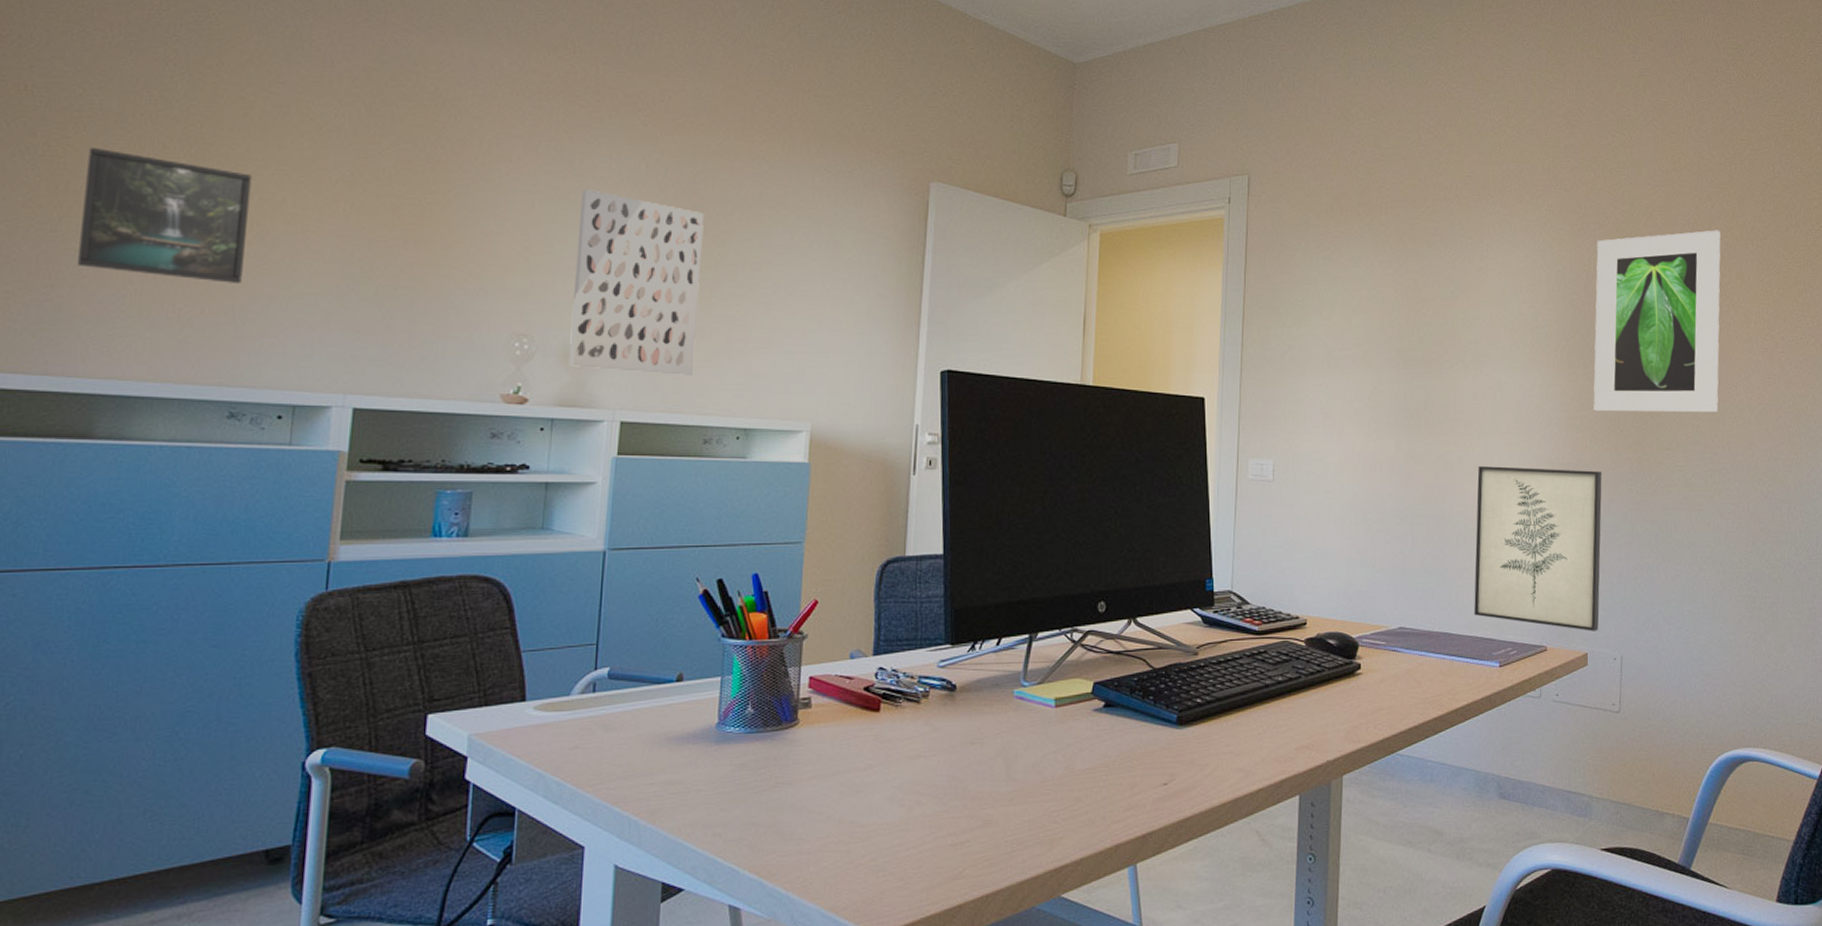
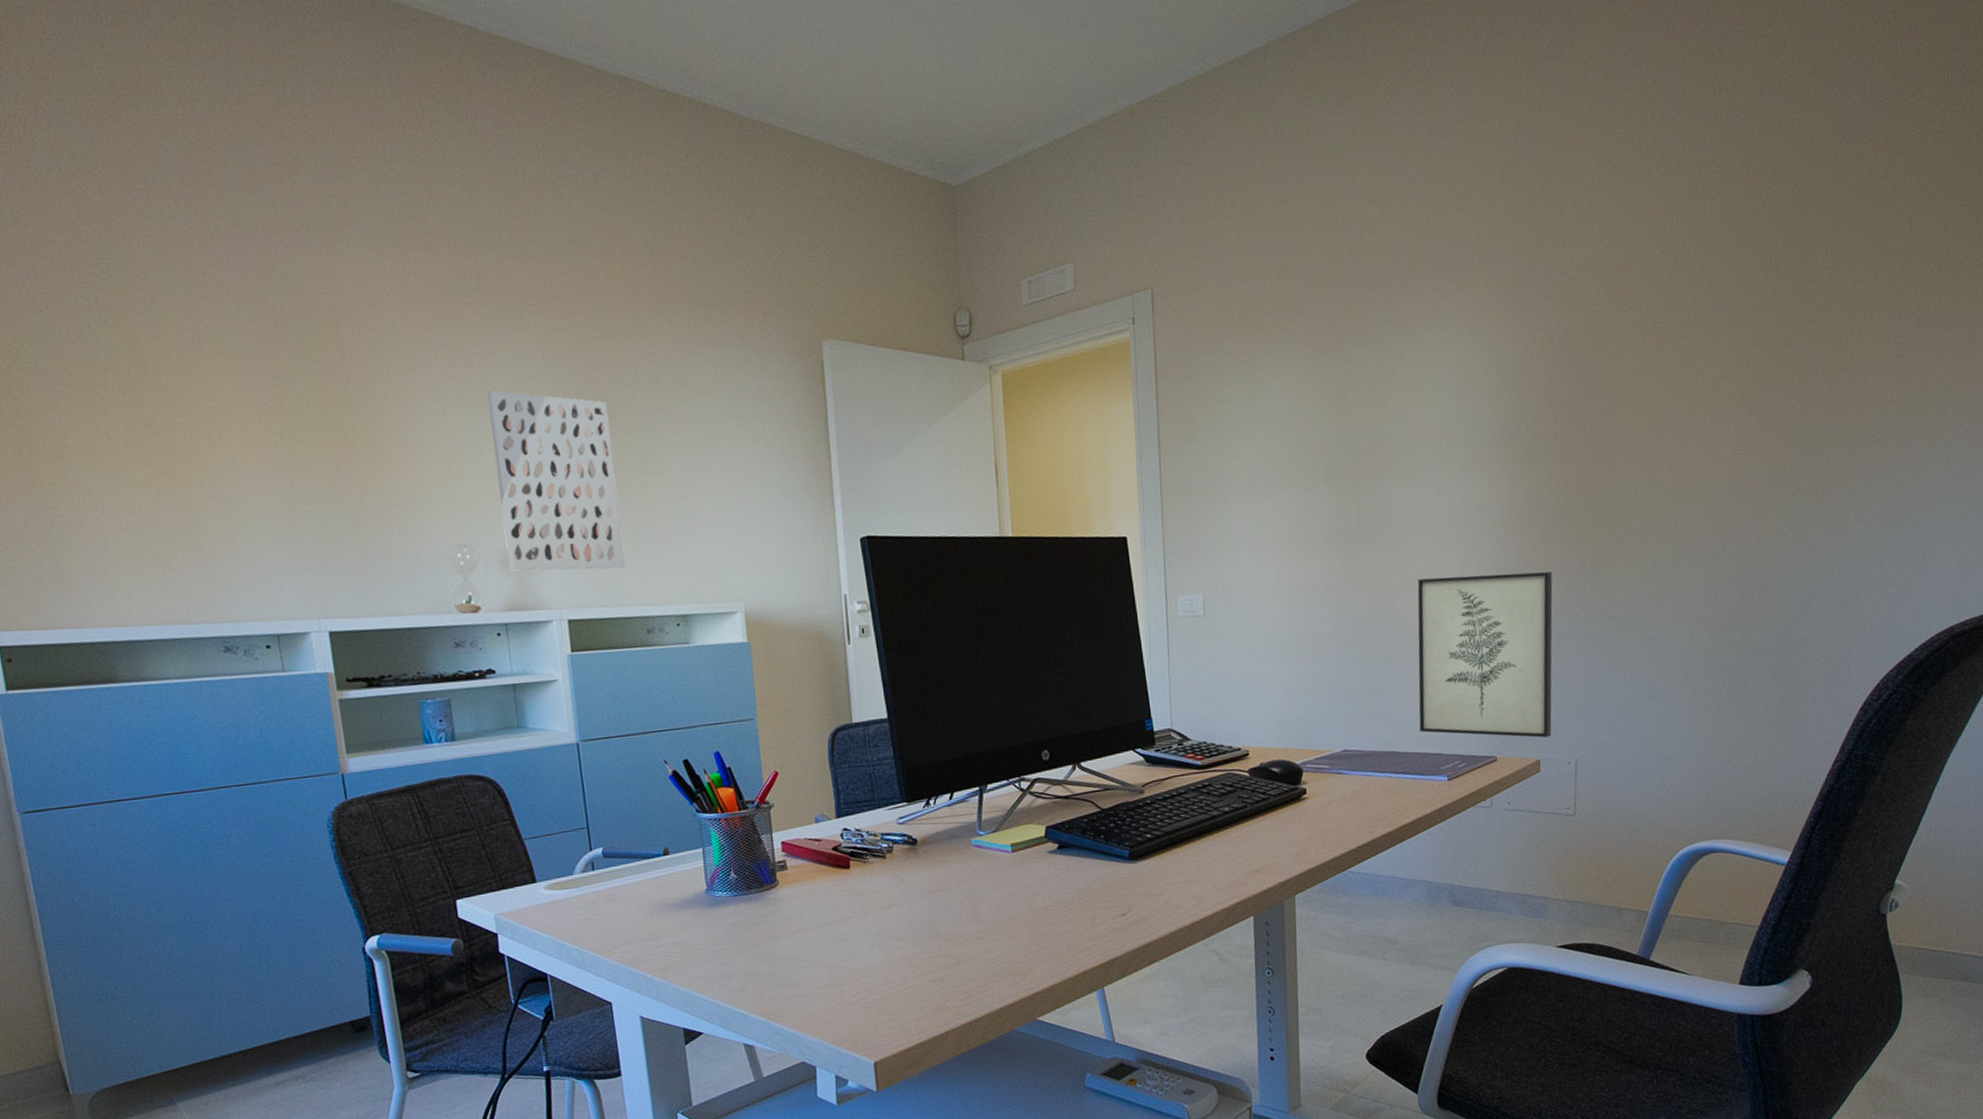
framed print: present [76,148,252,283] -> none [38,406,203,525]
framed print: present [1593,230,1721,413] -> none [1541,285,1687,507]

